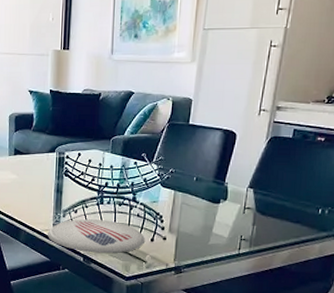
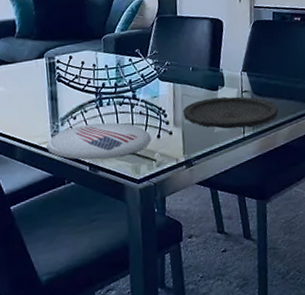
plate: none [179,210,281,245] -> present [182,96,279,129]

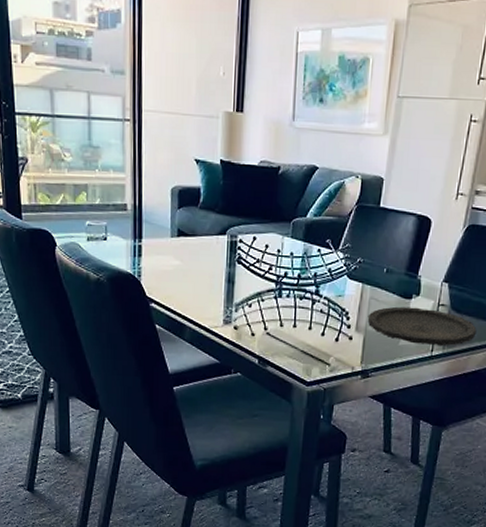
plate: present [47,122,151,160] -> none [217,314,328,355]

